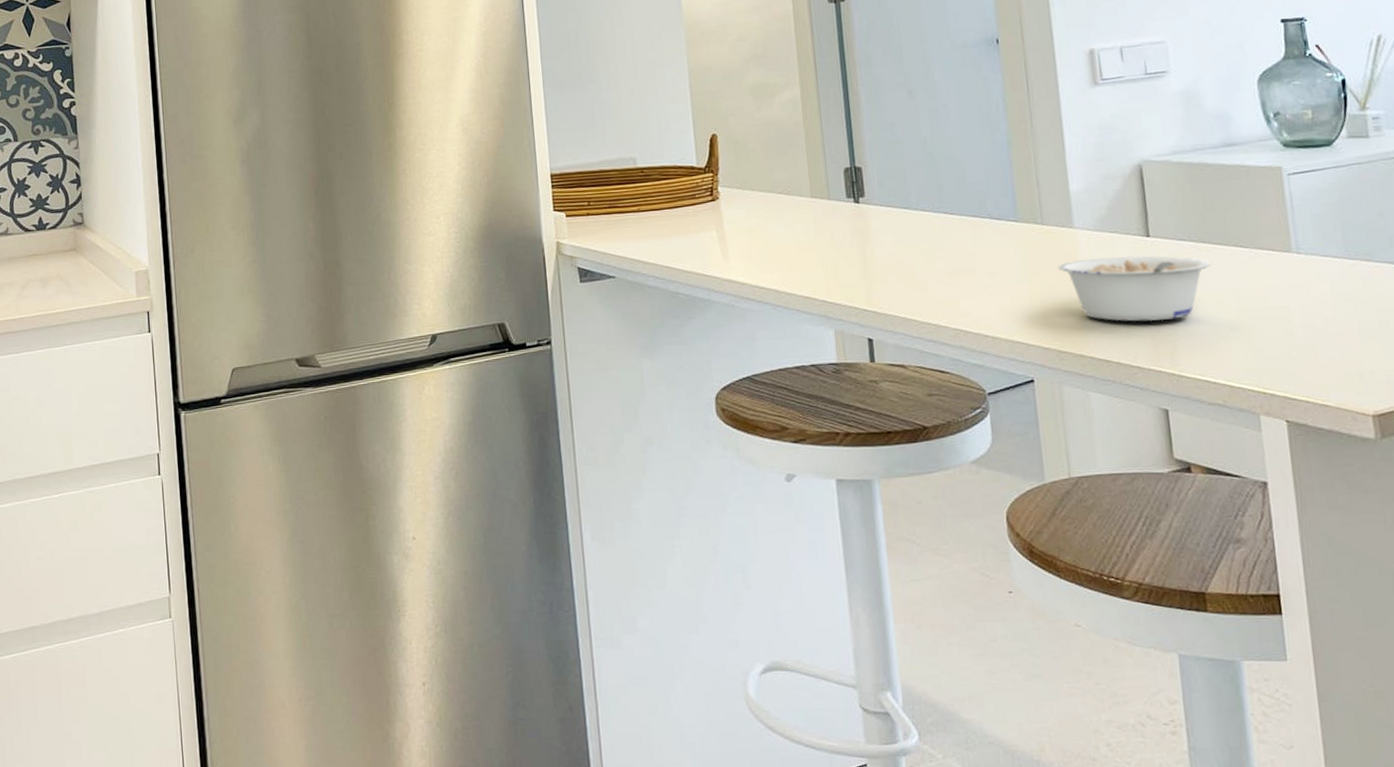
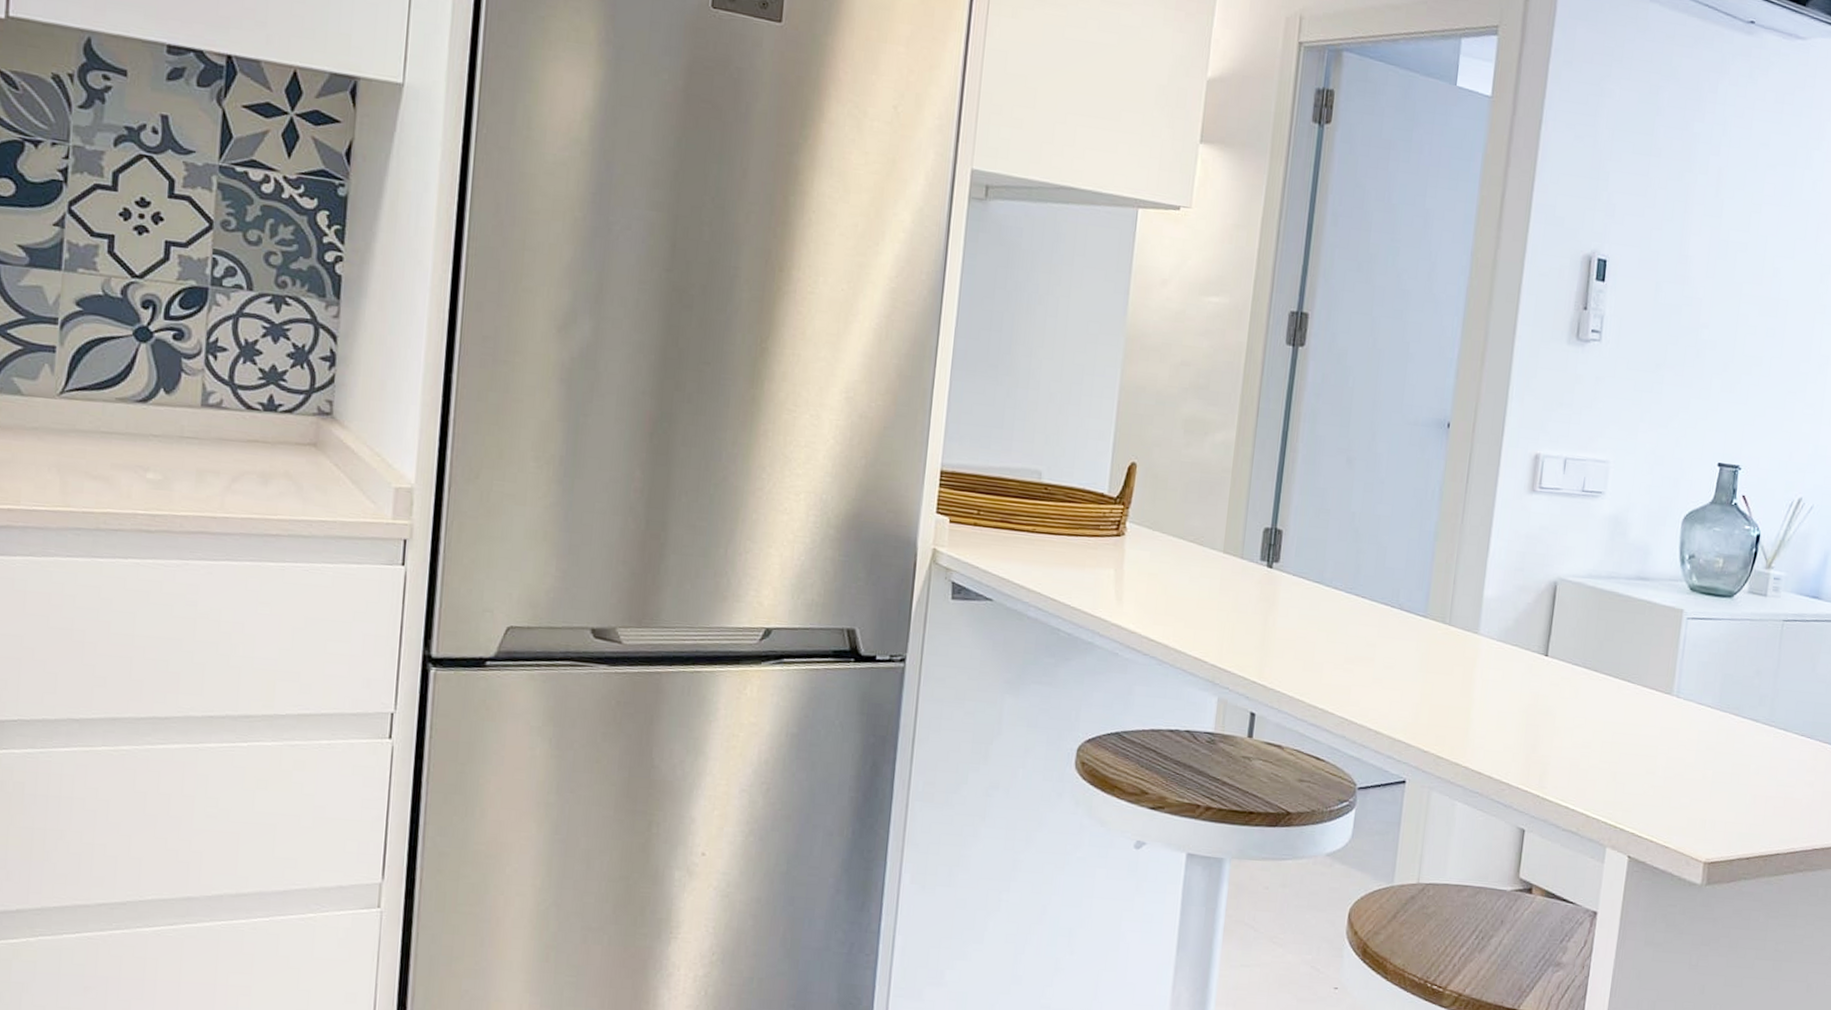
legume: present [1058,255,1211,322] -> none [1454,667,1598,742]

